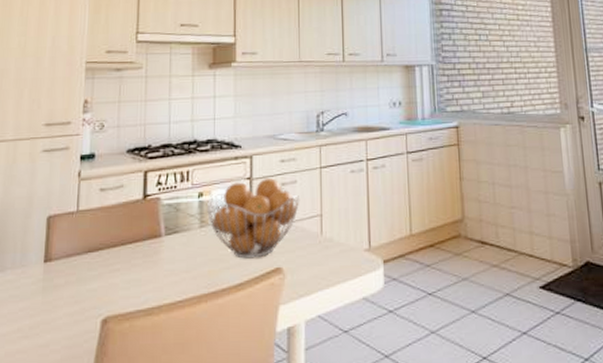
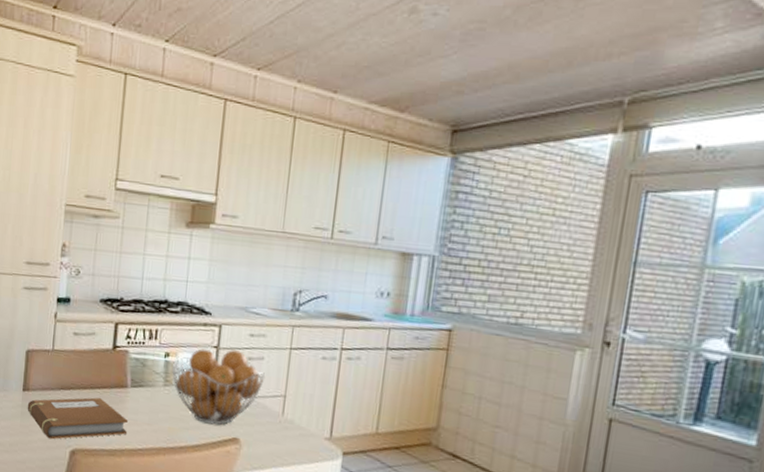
notebook: none [49,252,164,312] -> present [27,397,128,440]

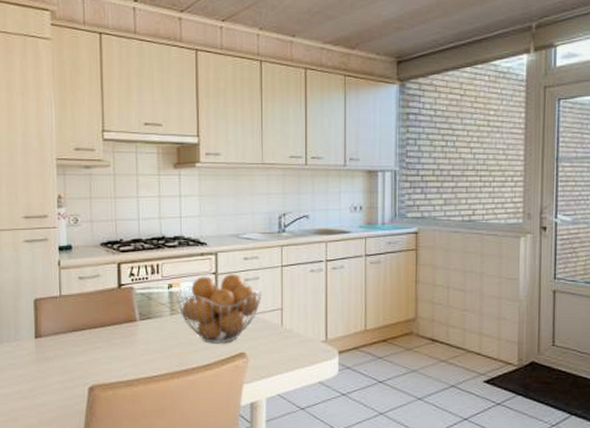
notebook: present [27,397,128,440] -> none [41,333,140,380]

